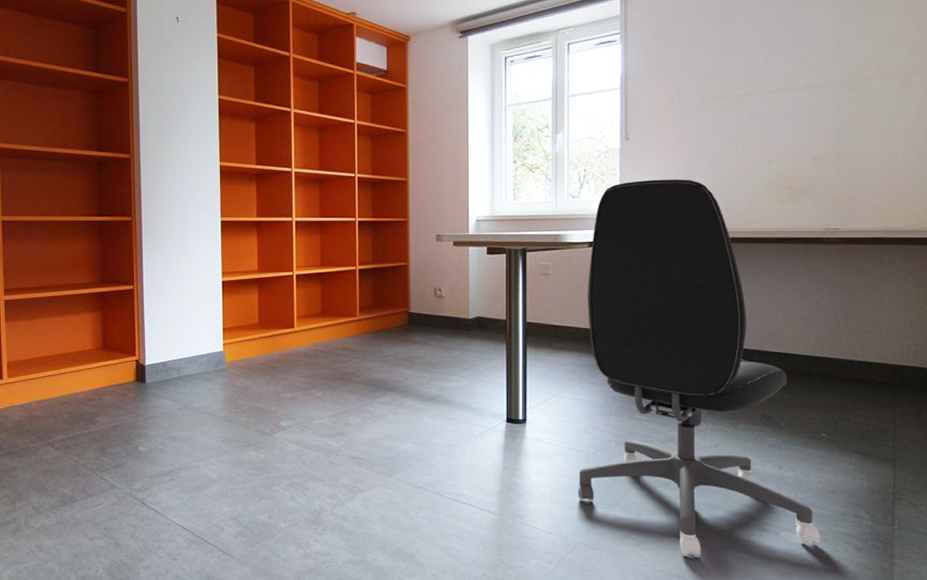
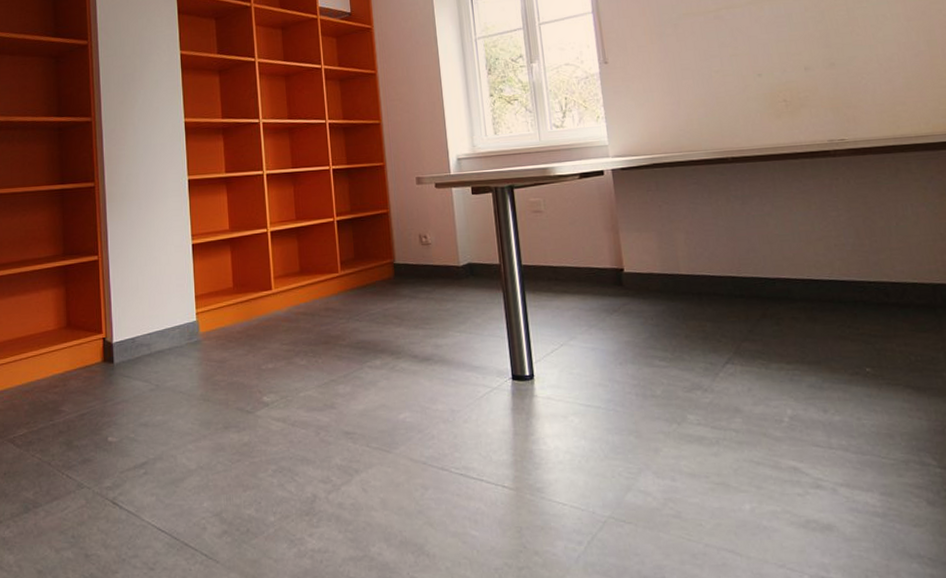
office chair: present [577,179,821,558] -> none [582,99,887,527]

